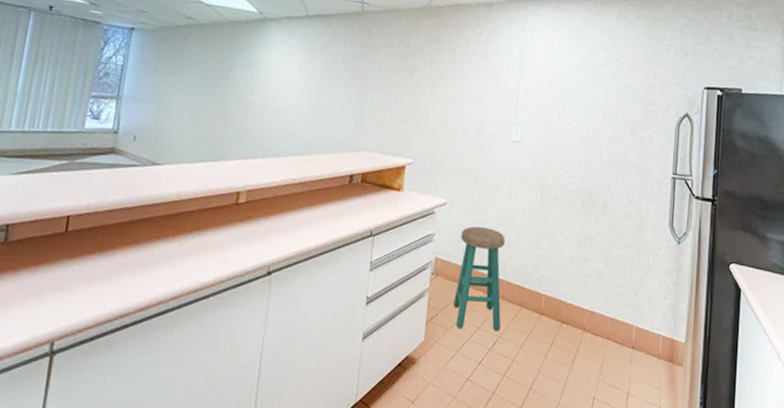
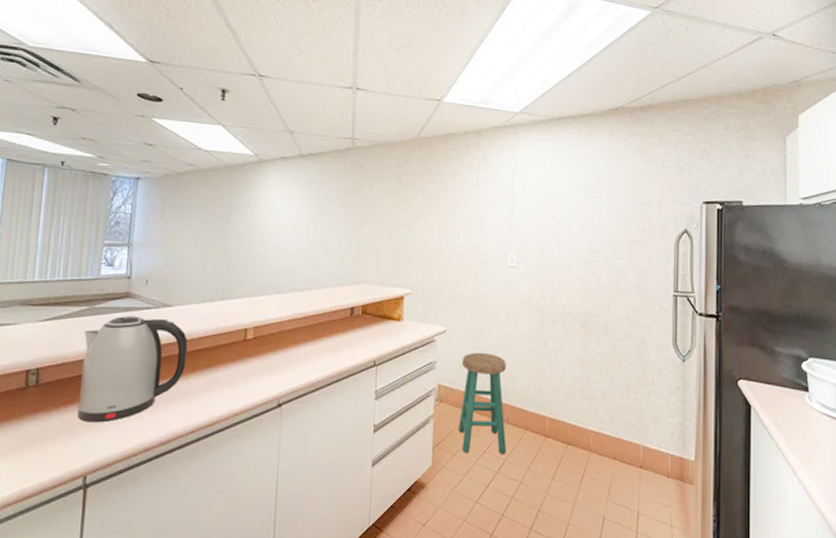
kettle: none [48,172,176,285] -> present [77,315,188,423]

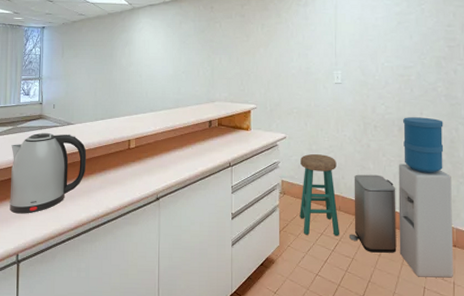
pedal bin: none [518,379,576,476] -> present [350,174,397,253]
water cooler: none [576,311,640,506] -> present [398,117,453,278]

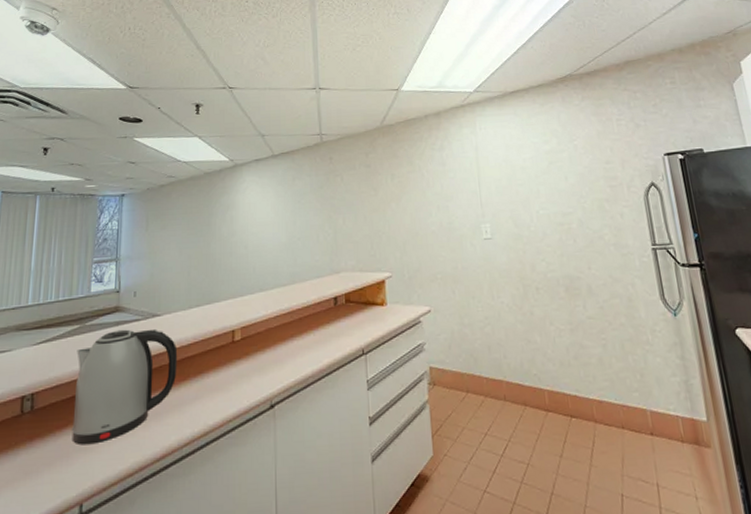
stool: present [299,154,339,236] -> none [451,329,508,438]
pedal bin: present [350,174,397,253] -> none [518,349,582,454]
water cooler: present [398,117,453,278] -> none [569,272,655,481]

